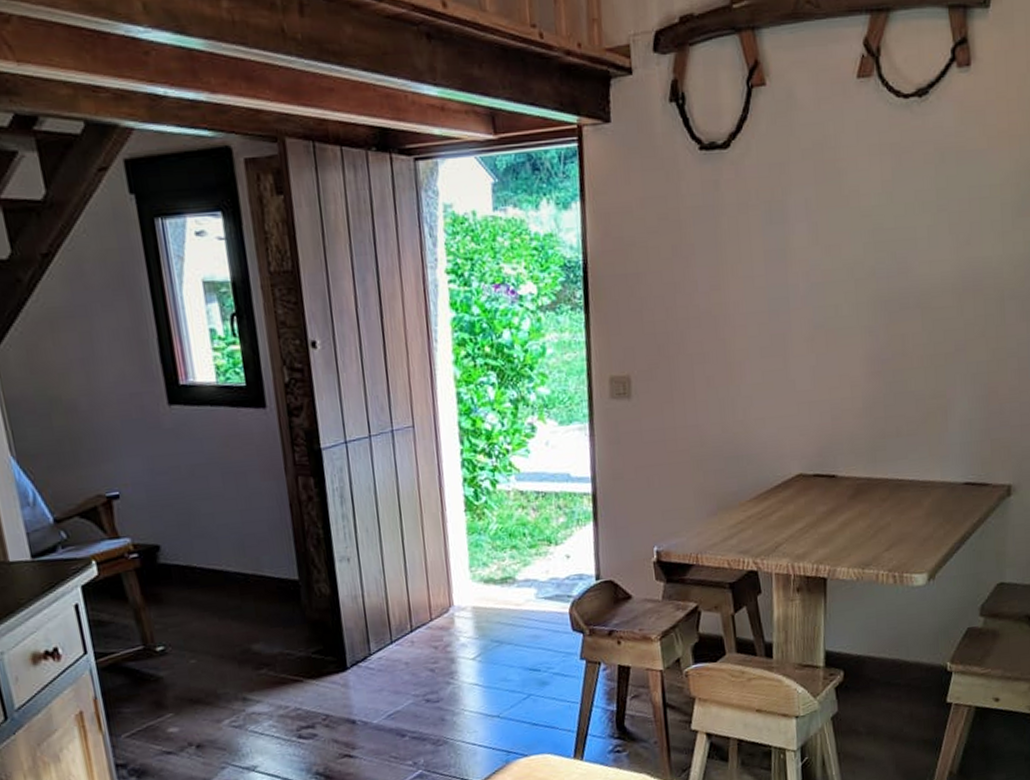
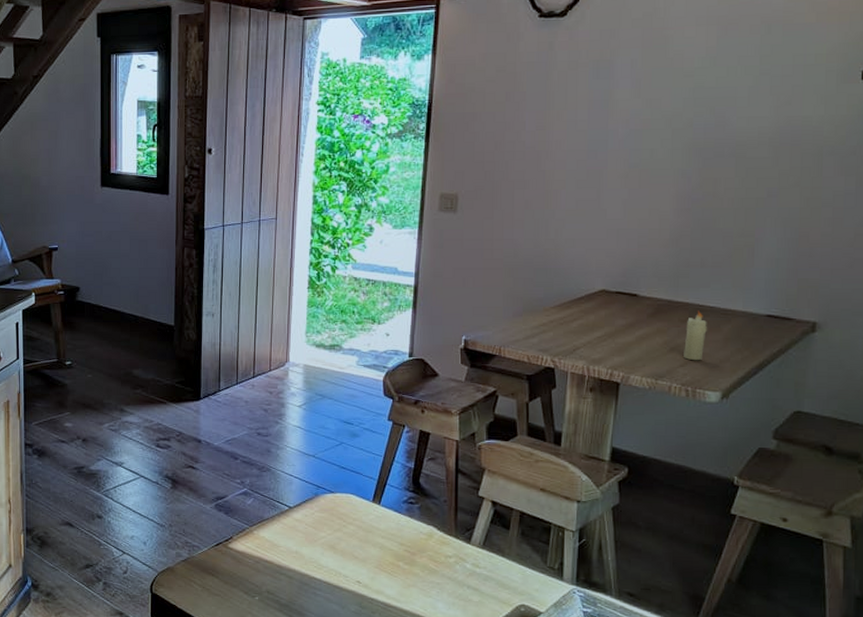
candle: none [887,486,908,543] -> present [684,310,707,361]

